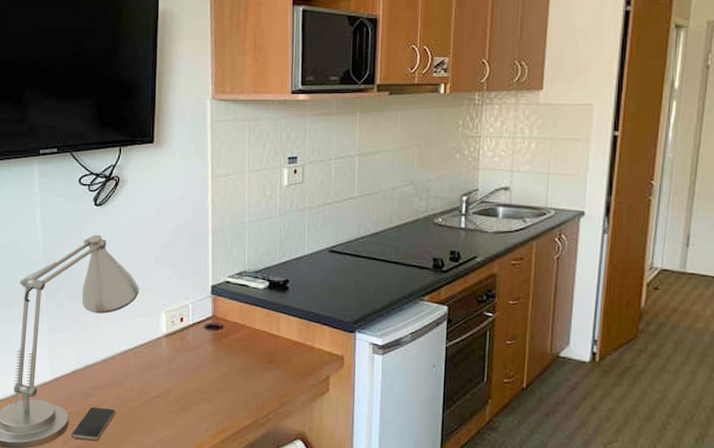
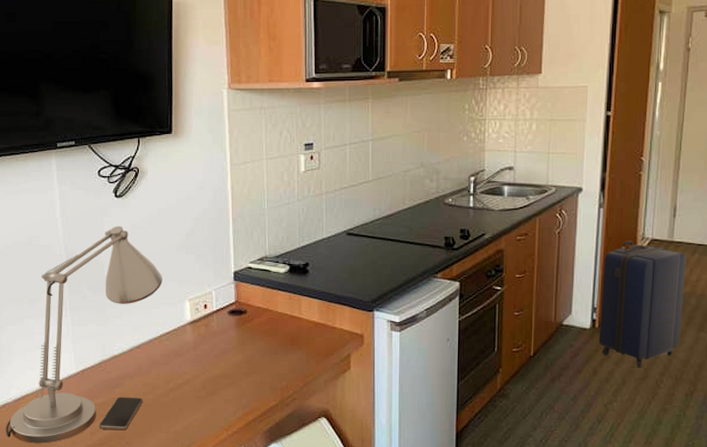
suitcase: none [599,270,700,407] -> present [599,241,687,368]

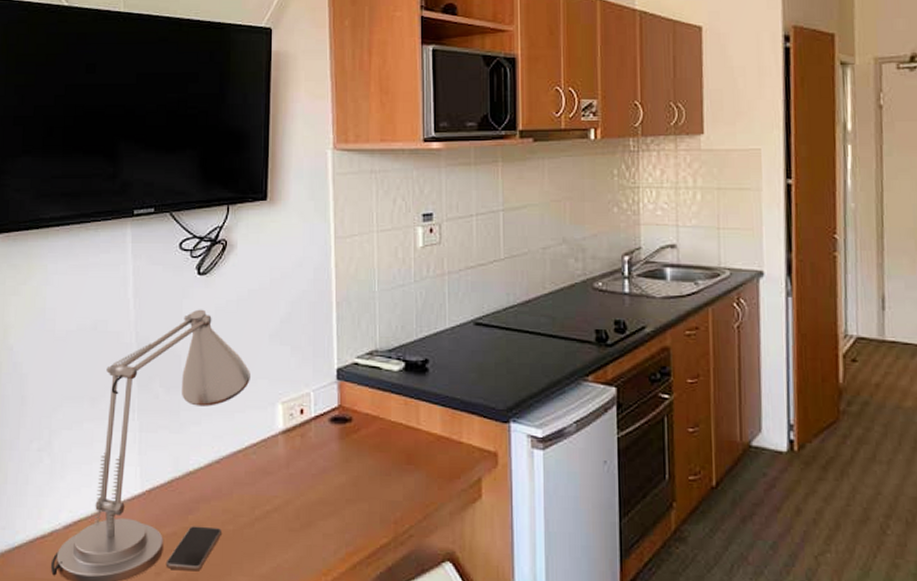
suitcase: present [599,241,687,368] -> none [797,338,907,507]

